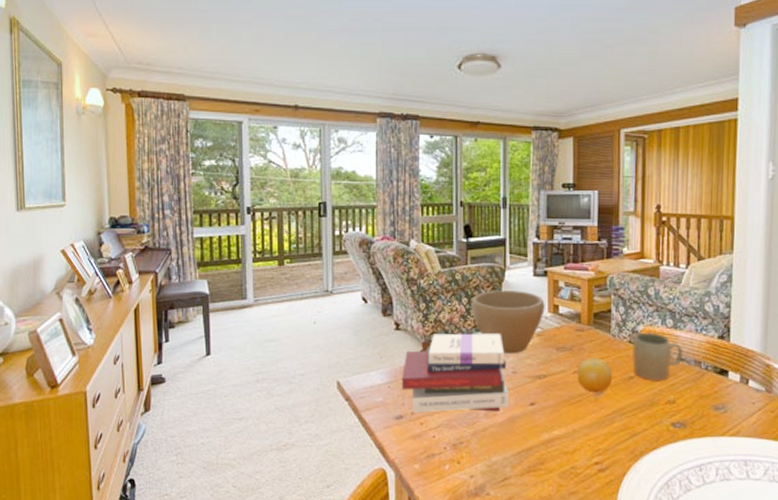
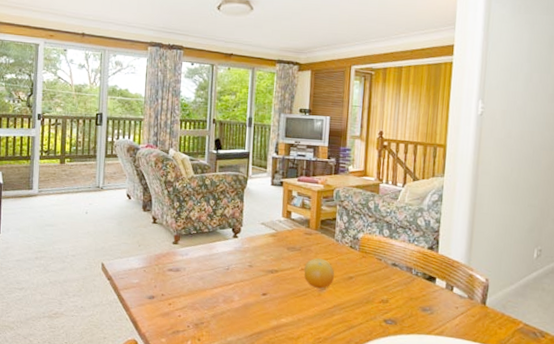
books: present [401,333,509,413] -> none [155,229,246,298]
bowl: present [471,290,545,354] -> none [217,195,280,250]
mug: present [631,332,683,381] -> none [352,239,397,283]

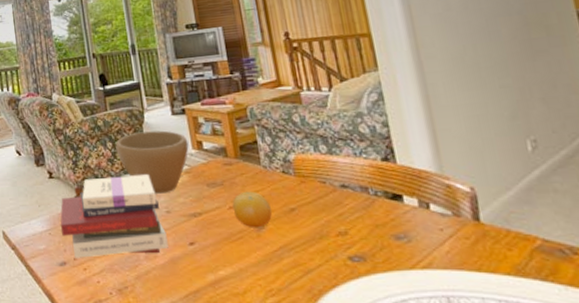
books: none [155,229,246,298] -> present [60,174,169,258]
bowl: none [217,195,280,250] -> present [115,130,189,194]

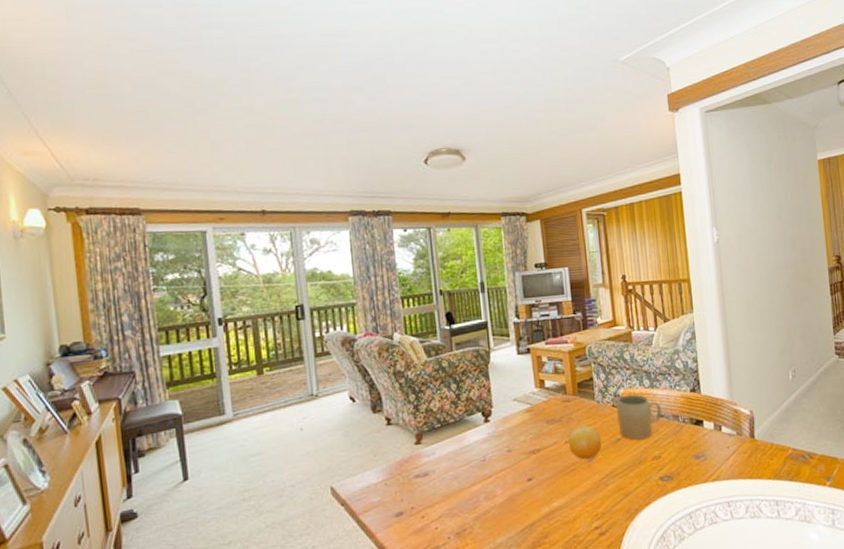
books: present [60,174,169,258] -> none [397,415,508,507]
bowl: present [115,130,189,194] -> none [460,370,532,434]
mug: none [287,160,346,212] -> present [616,394,662,440]

